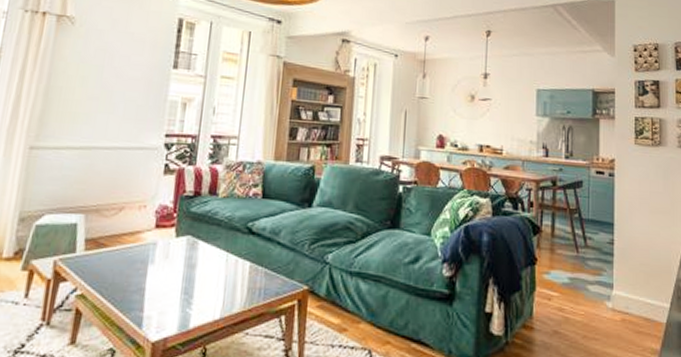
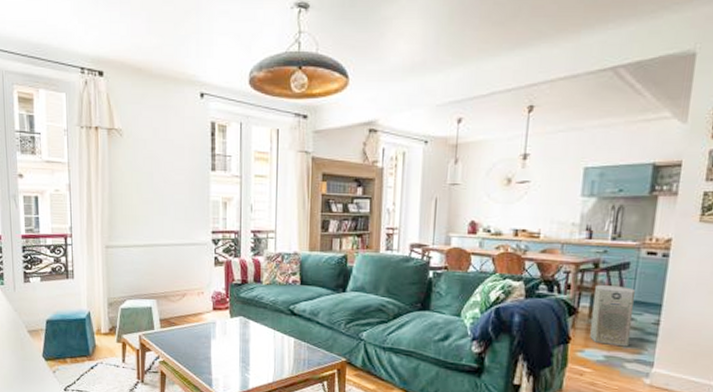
air purifier: none [554,203,590,268] -> present [590,285,635,347]

